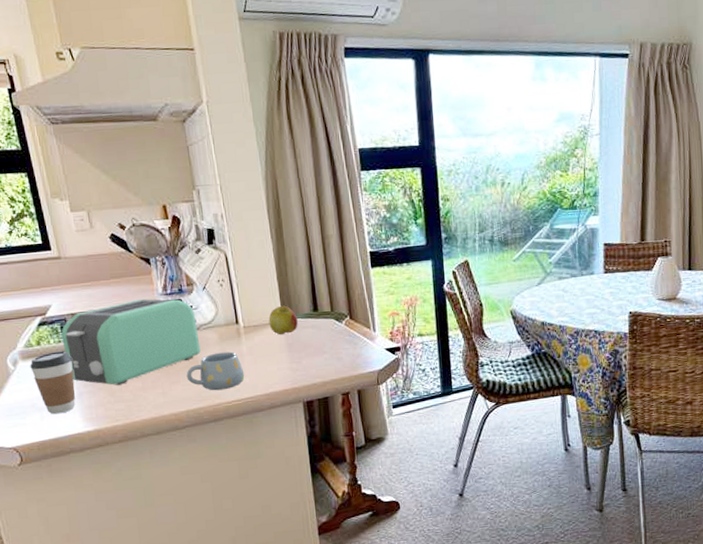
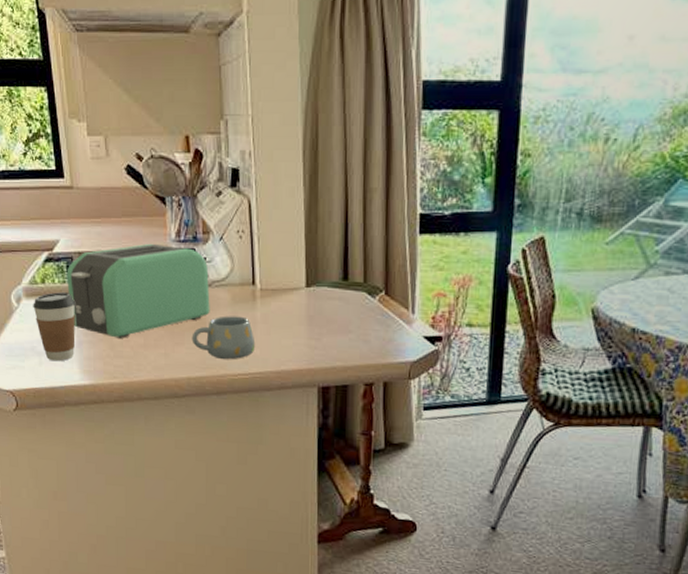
apple: present [268,305,298,336] -> none [289,269,323,305]

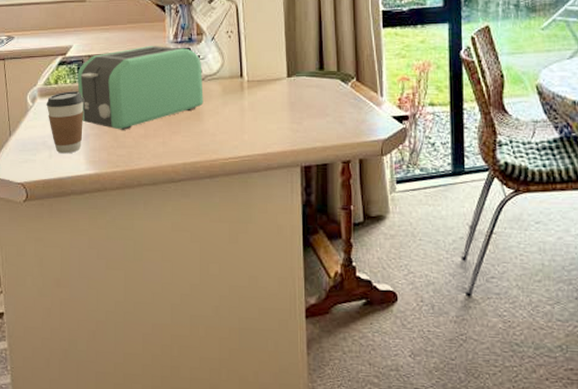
mug: present [192,316,256,360] -> none [187,106,244,146]

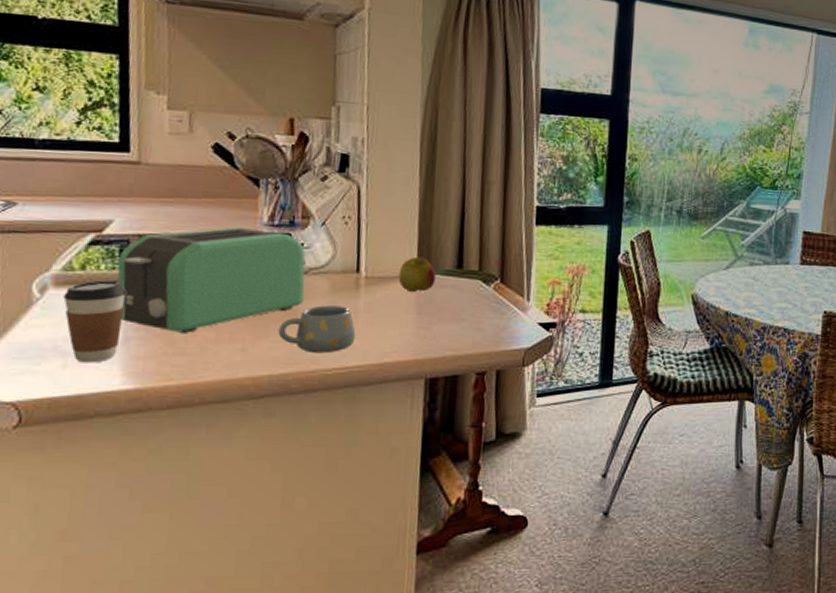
mug: none [187,106,244,146] -> present [278,305,356,354]
apple: none [273,61,302,93] -> present [398,256,436,293]

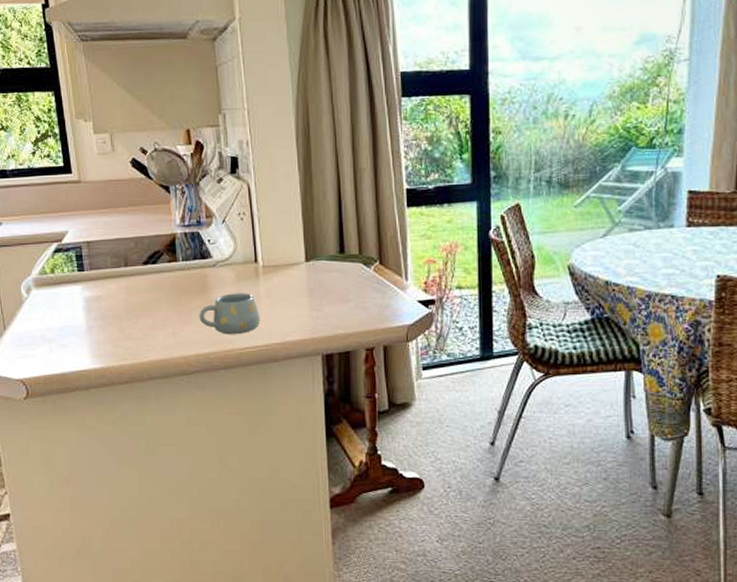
coffee cup: present [63,280,126,363] -> none [43,281,85,348]
toaster: present [117,226,306,333] -> none [75,229,216,321]
apple: present [398,256,436,293] -> none [290,245,322,278]

